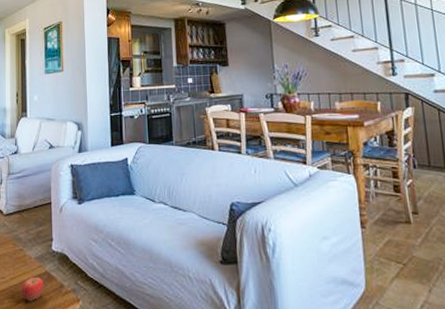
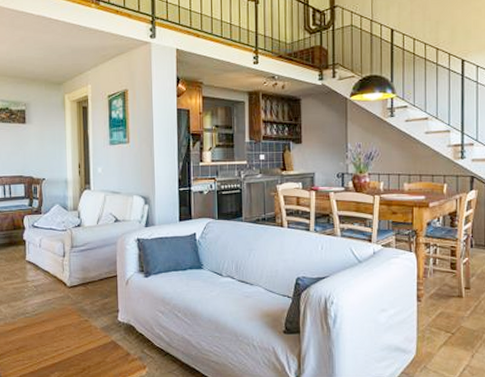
fruit: present [21,276,44,301] -> none [87,345,111,368]

